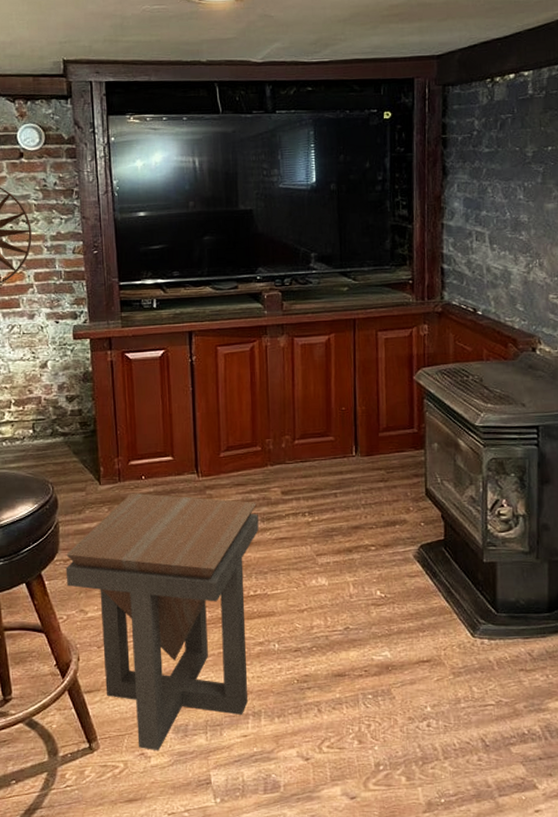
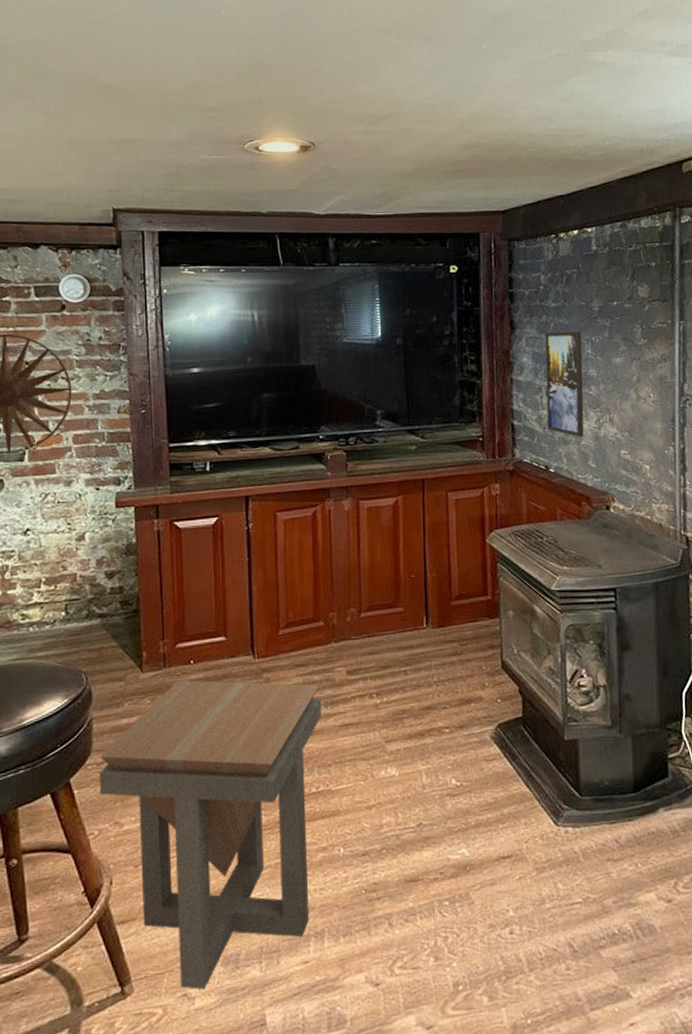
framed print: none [476,176,515,281] -> present [545,331,585,437]

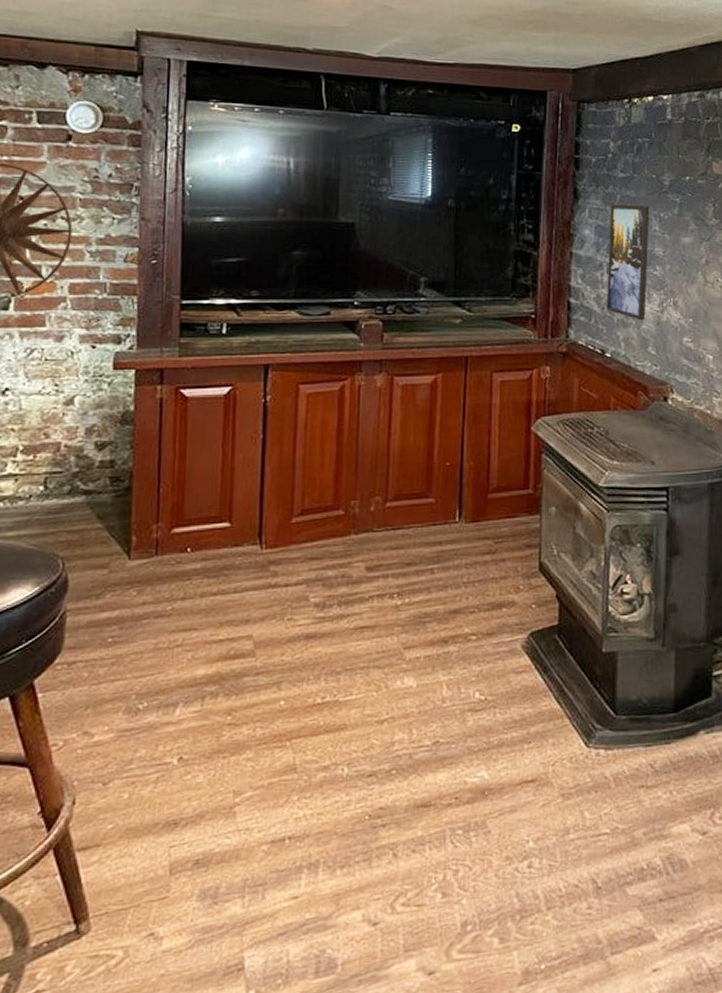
side table: present [99,680,322,990] -> none [68,570,335,929]

